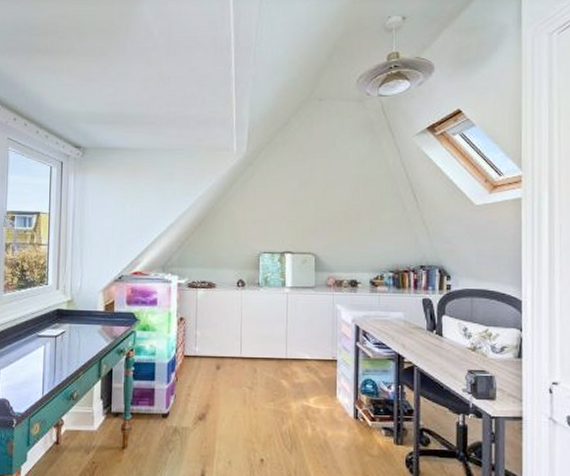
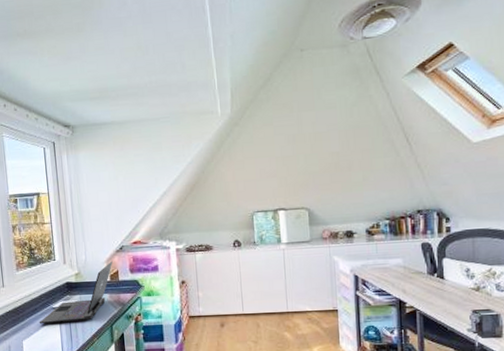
laptop: none [21,290,109,353] -> present [39,261,113,324]

